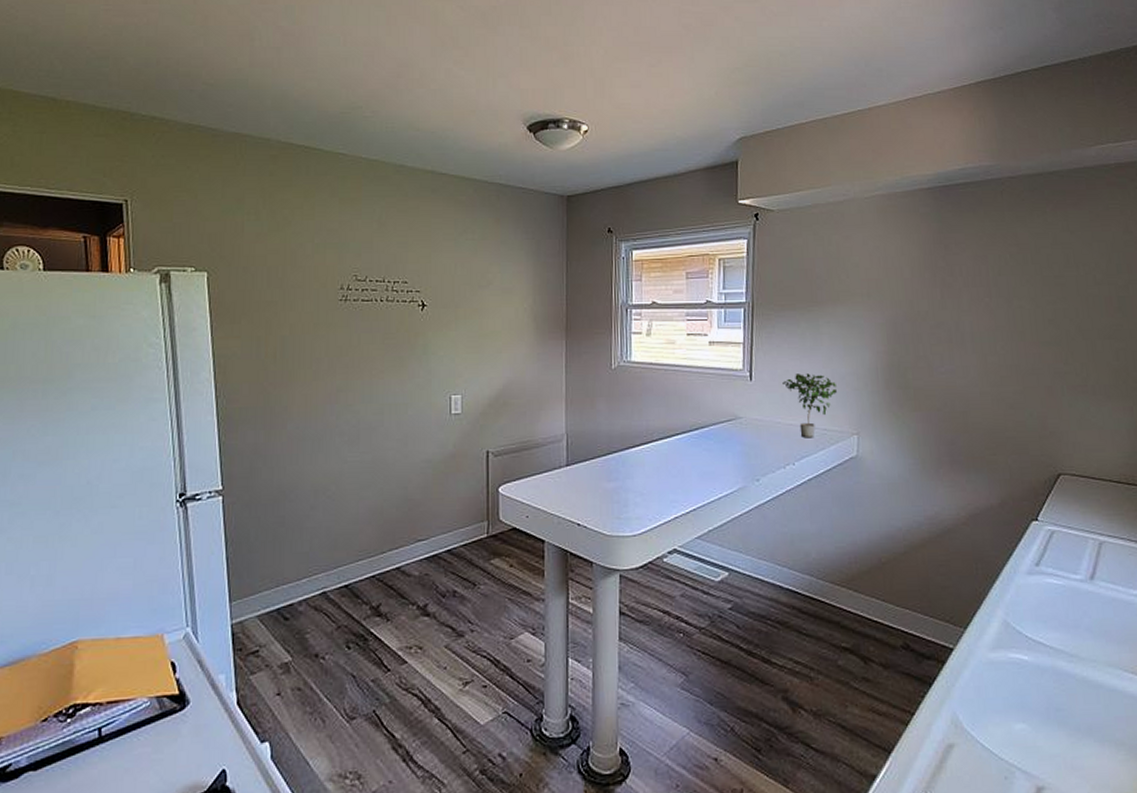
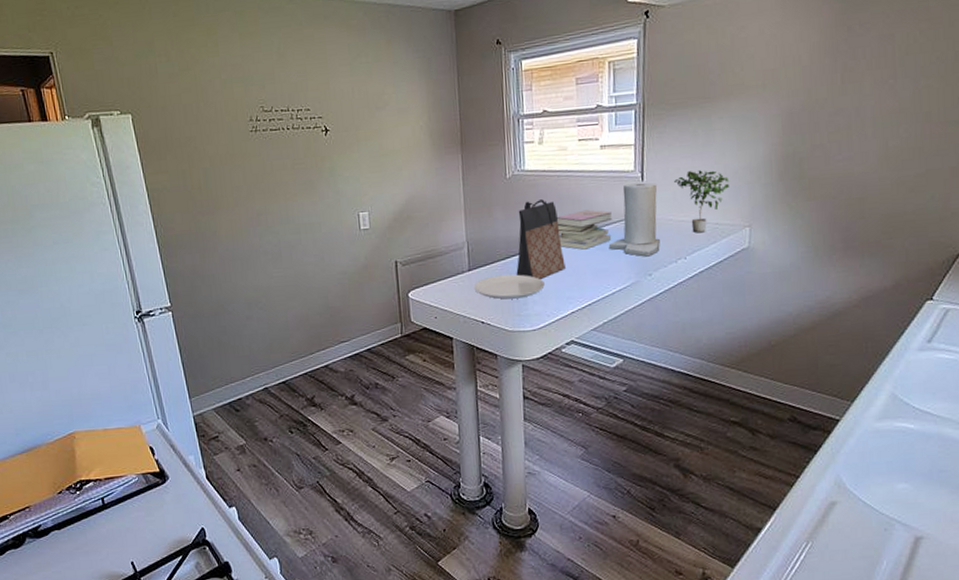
plate: none [571,472,647,500] -> present [473,274,545,300]
bag: none [617,393,670,479] -> present [516,199,565,279]
books: none [662,407,719,449] -> present [556,209,612,250]
paper towel: none [715,382,768,461] -> present [608,182,660,257]

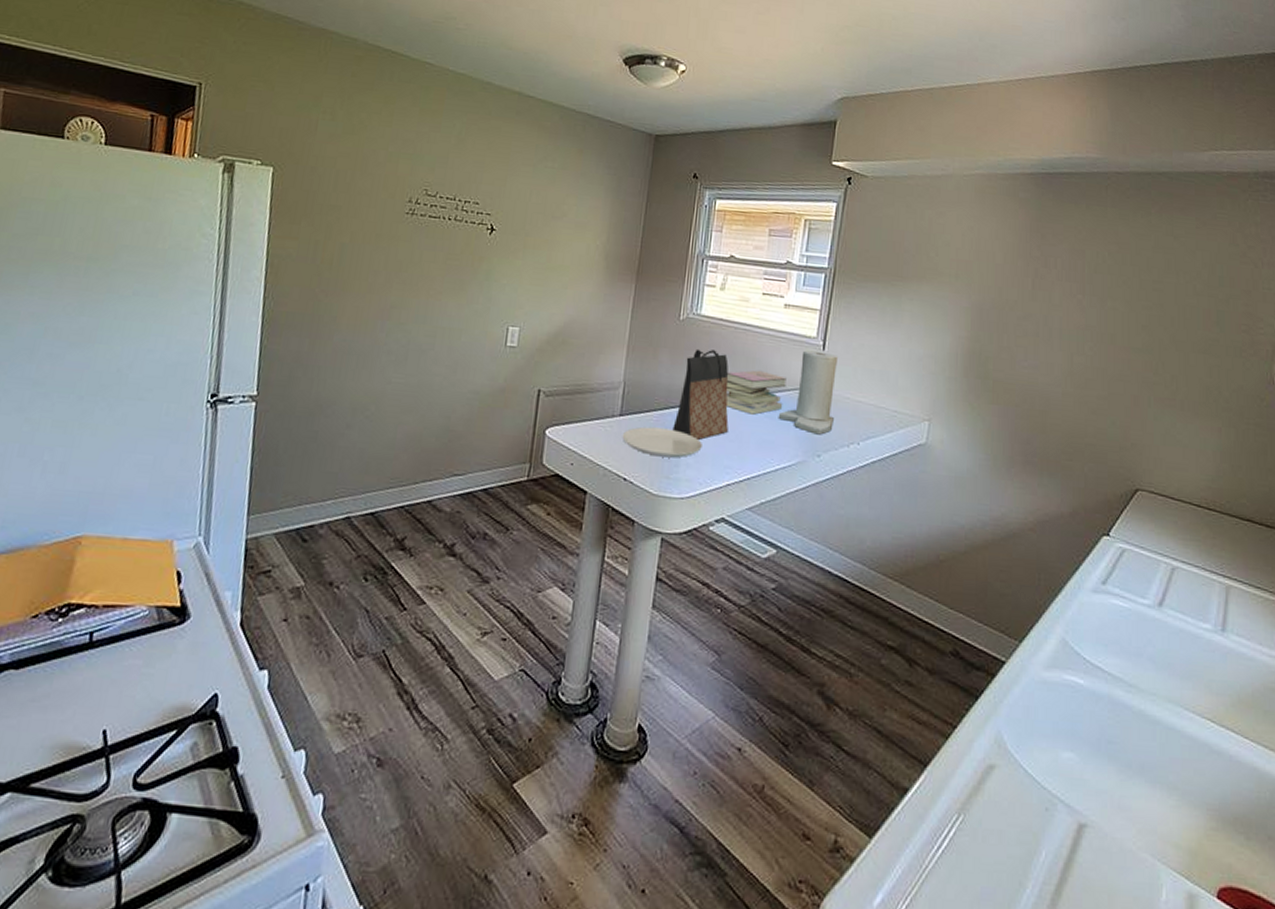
potted plant: present [674,170,729,233] -> none [857,349,912,419]

